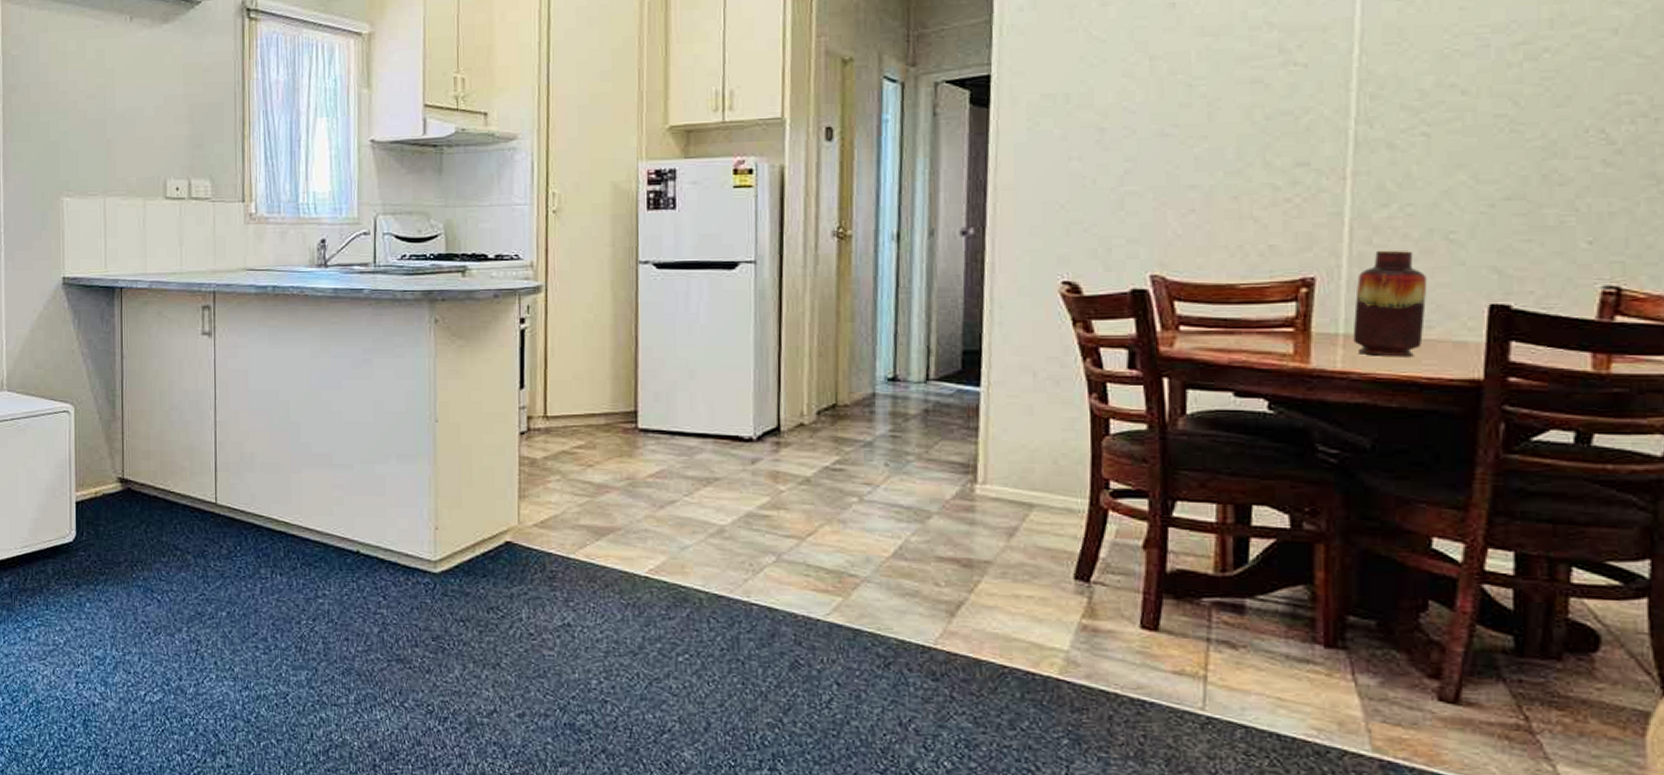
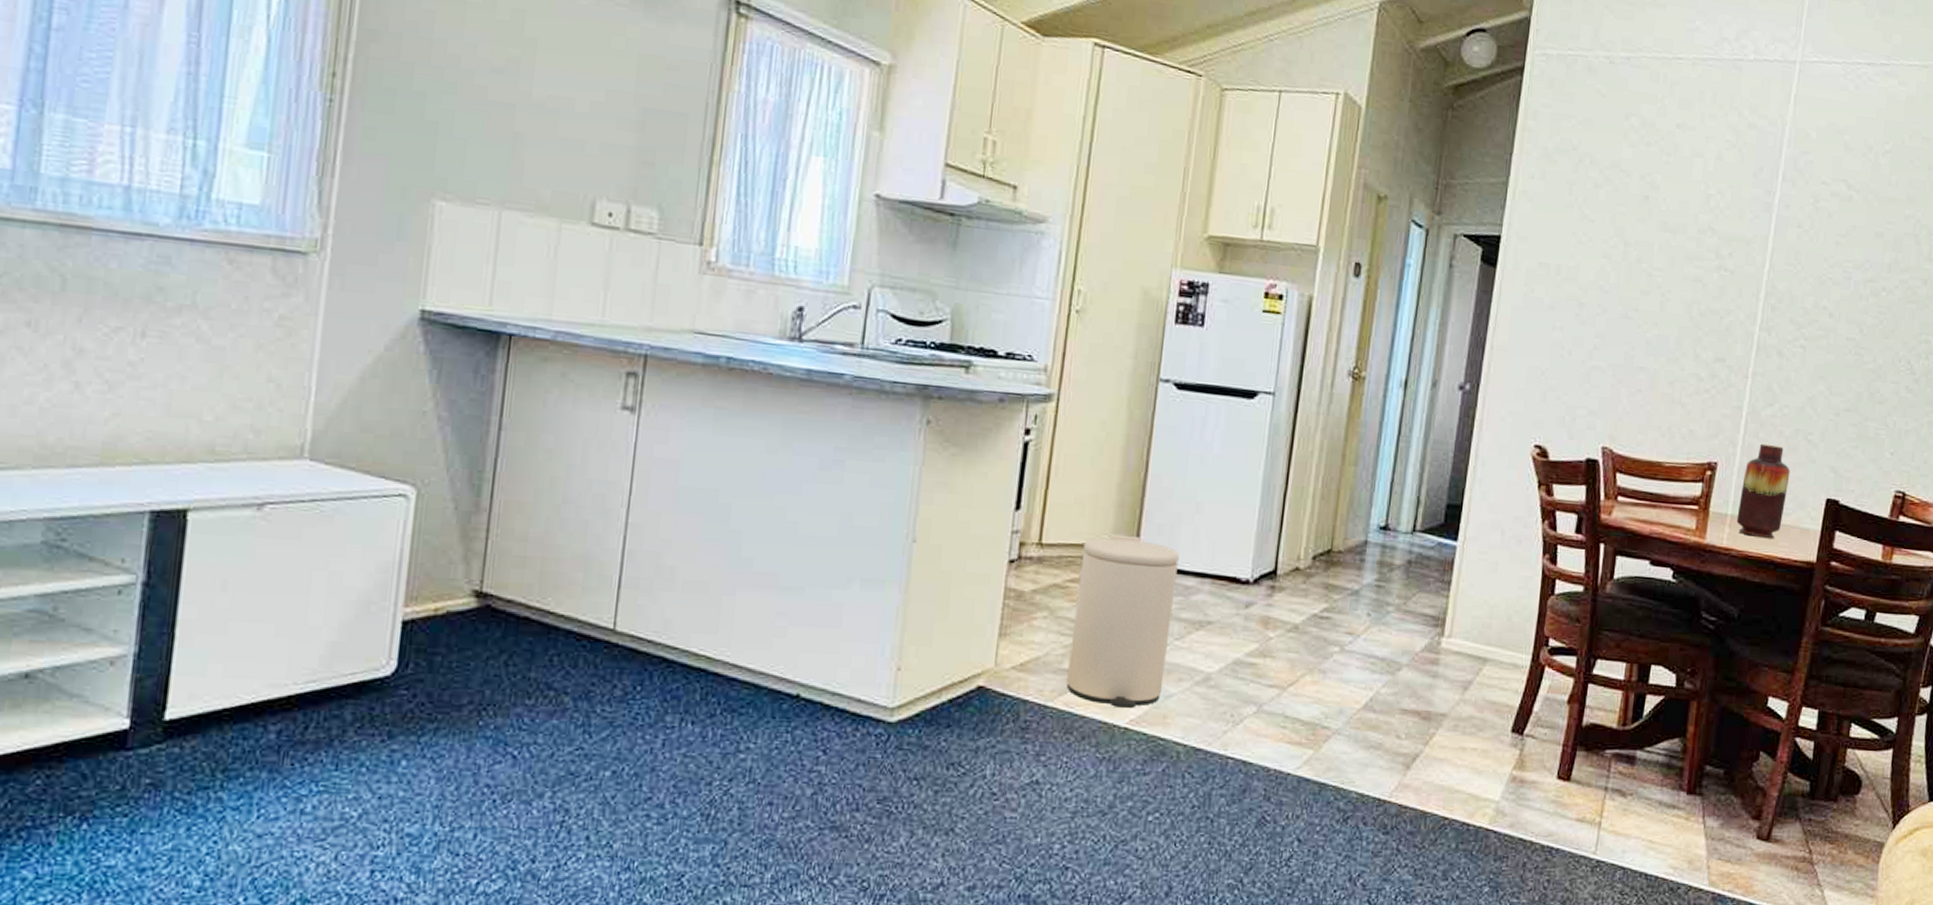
pedal bin: none [584,404,679,560] -> present [1066,534,1179,709]

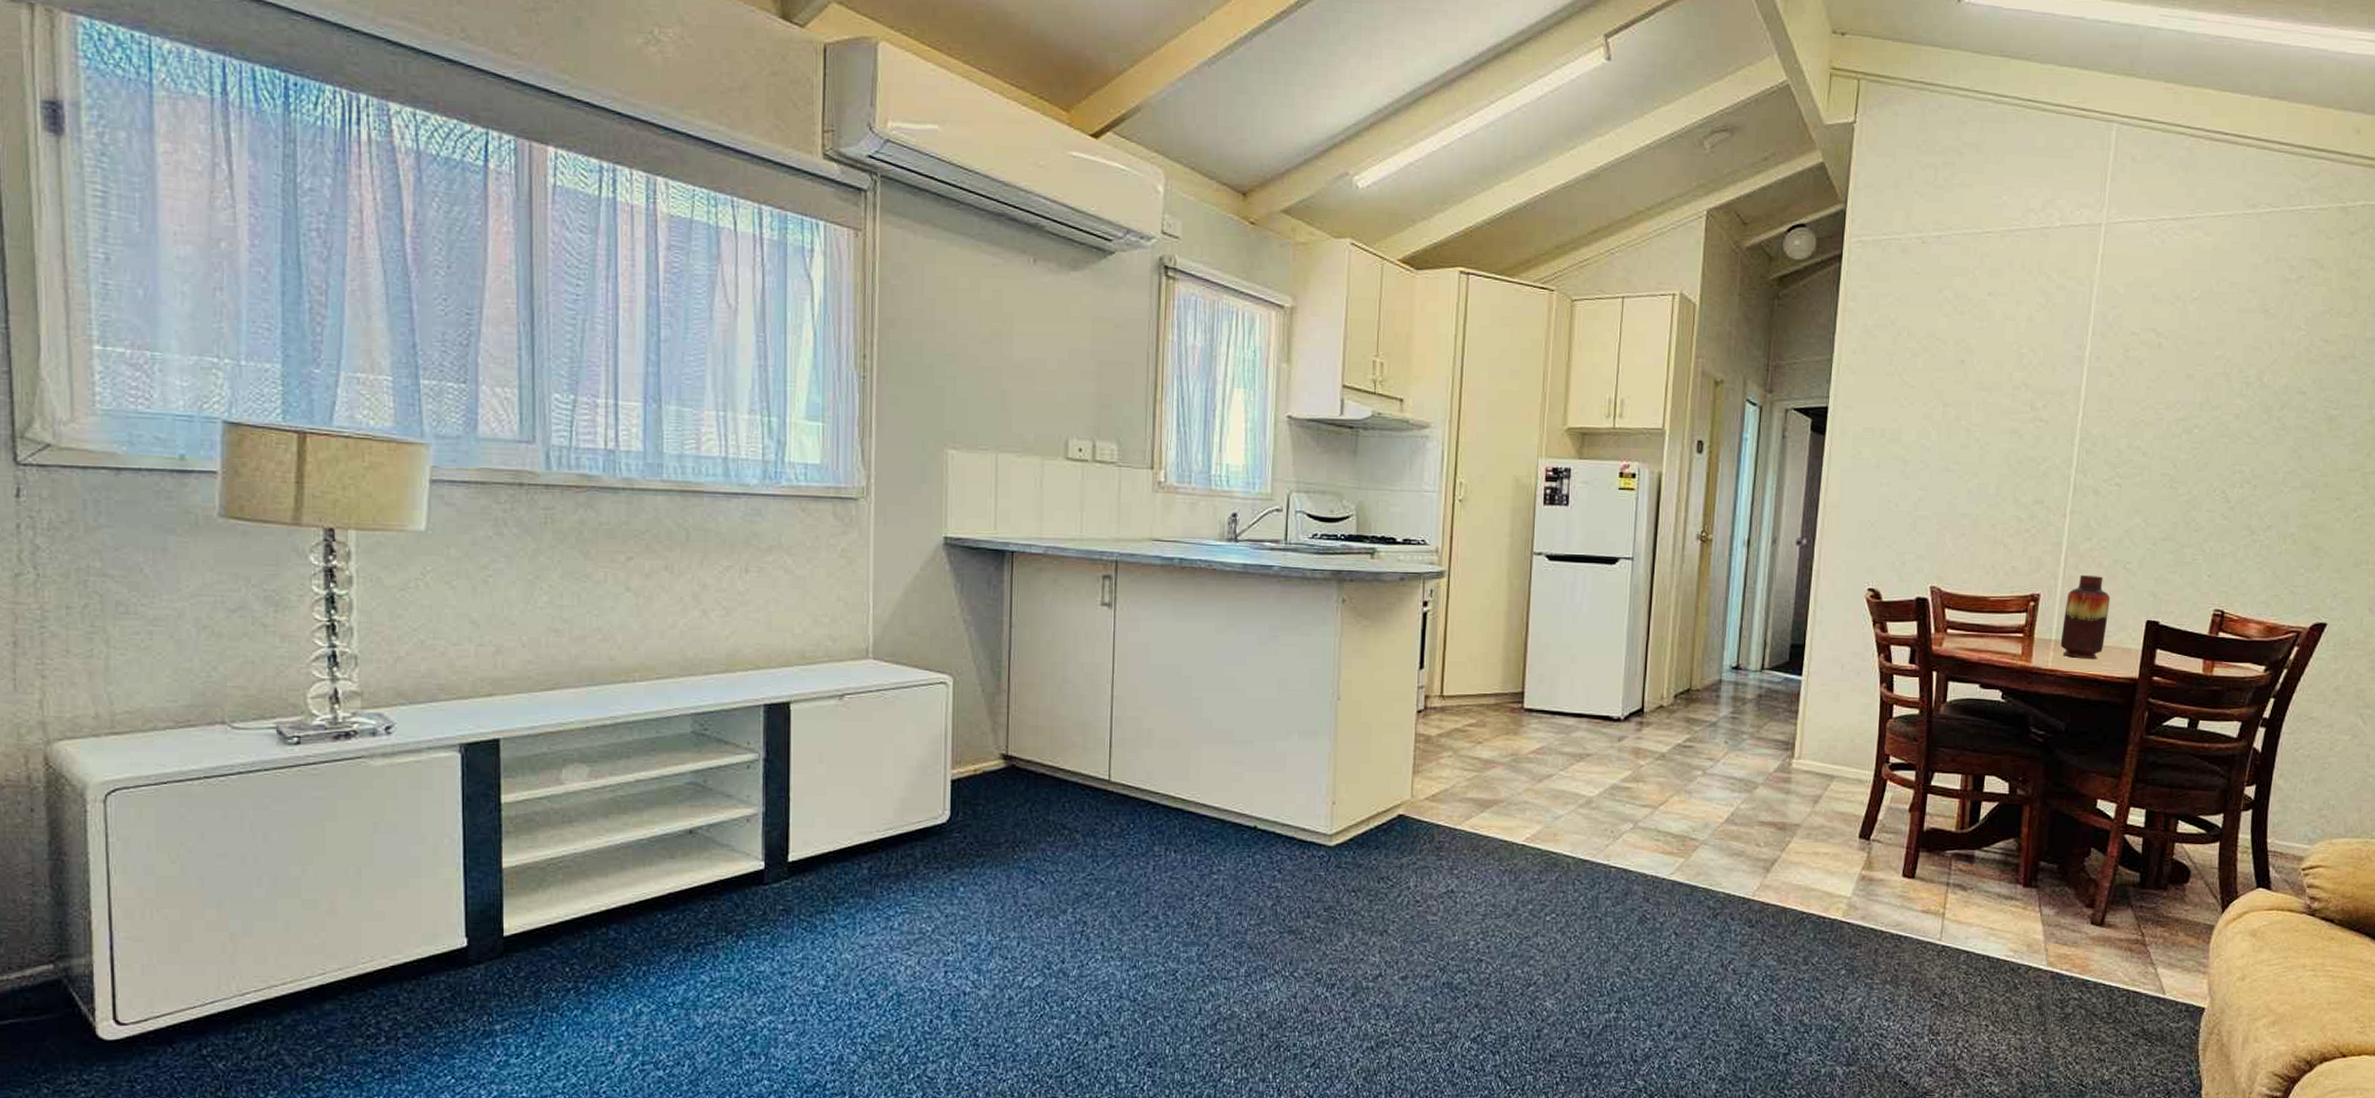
pedal bin: present [1066,534,1179,709] -> none [1471,685,1559,829]

